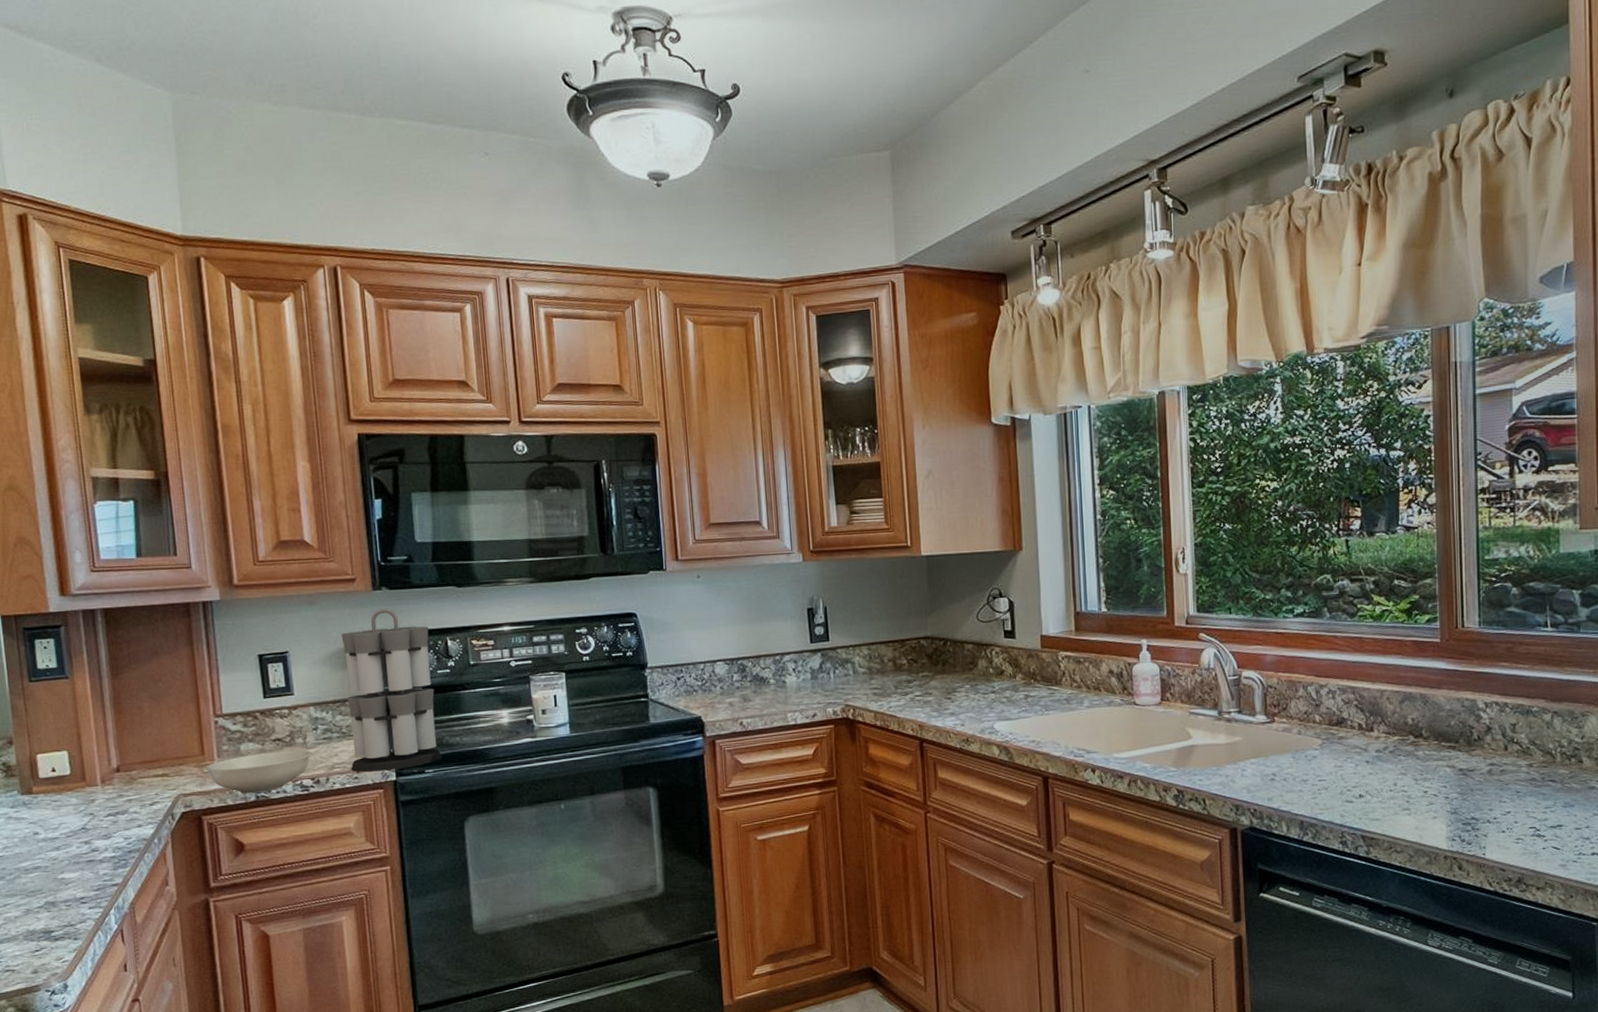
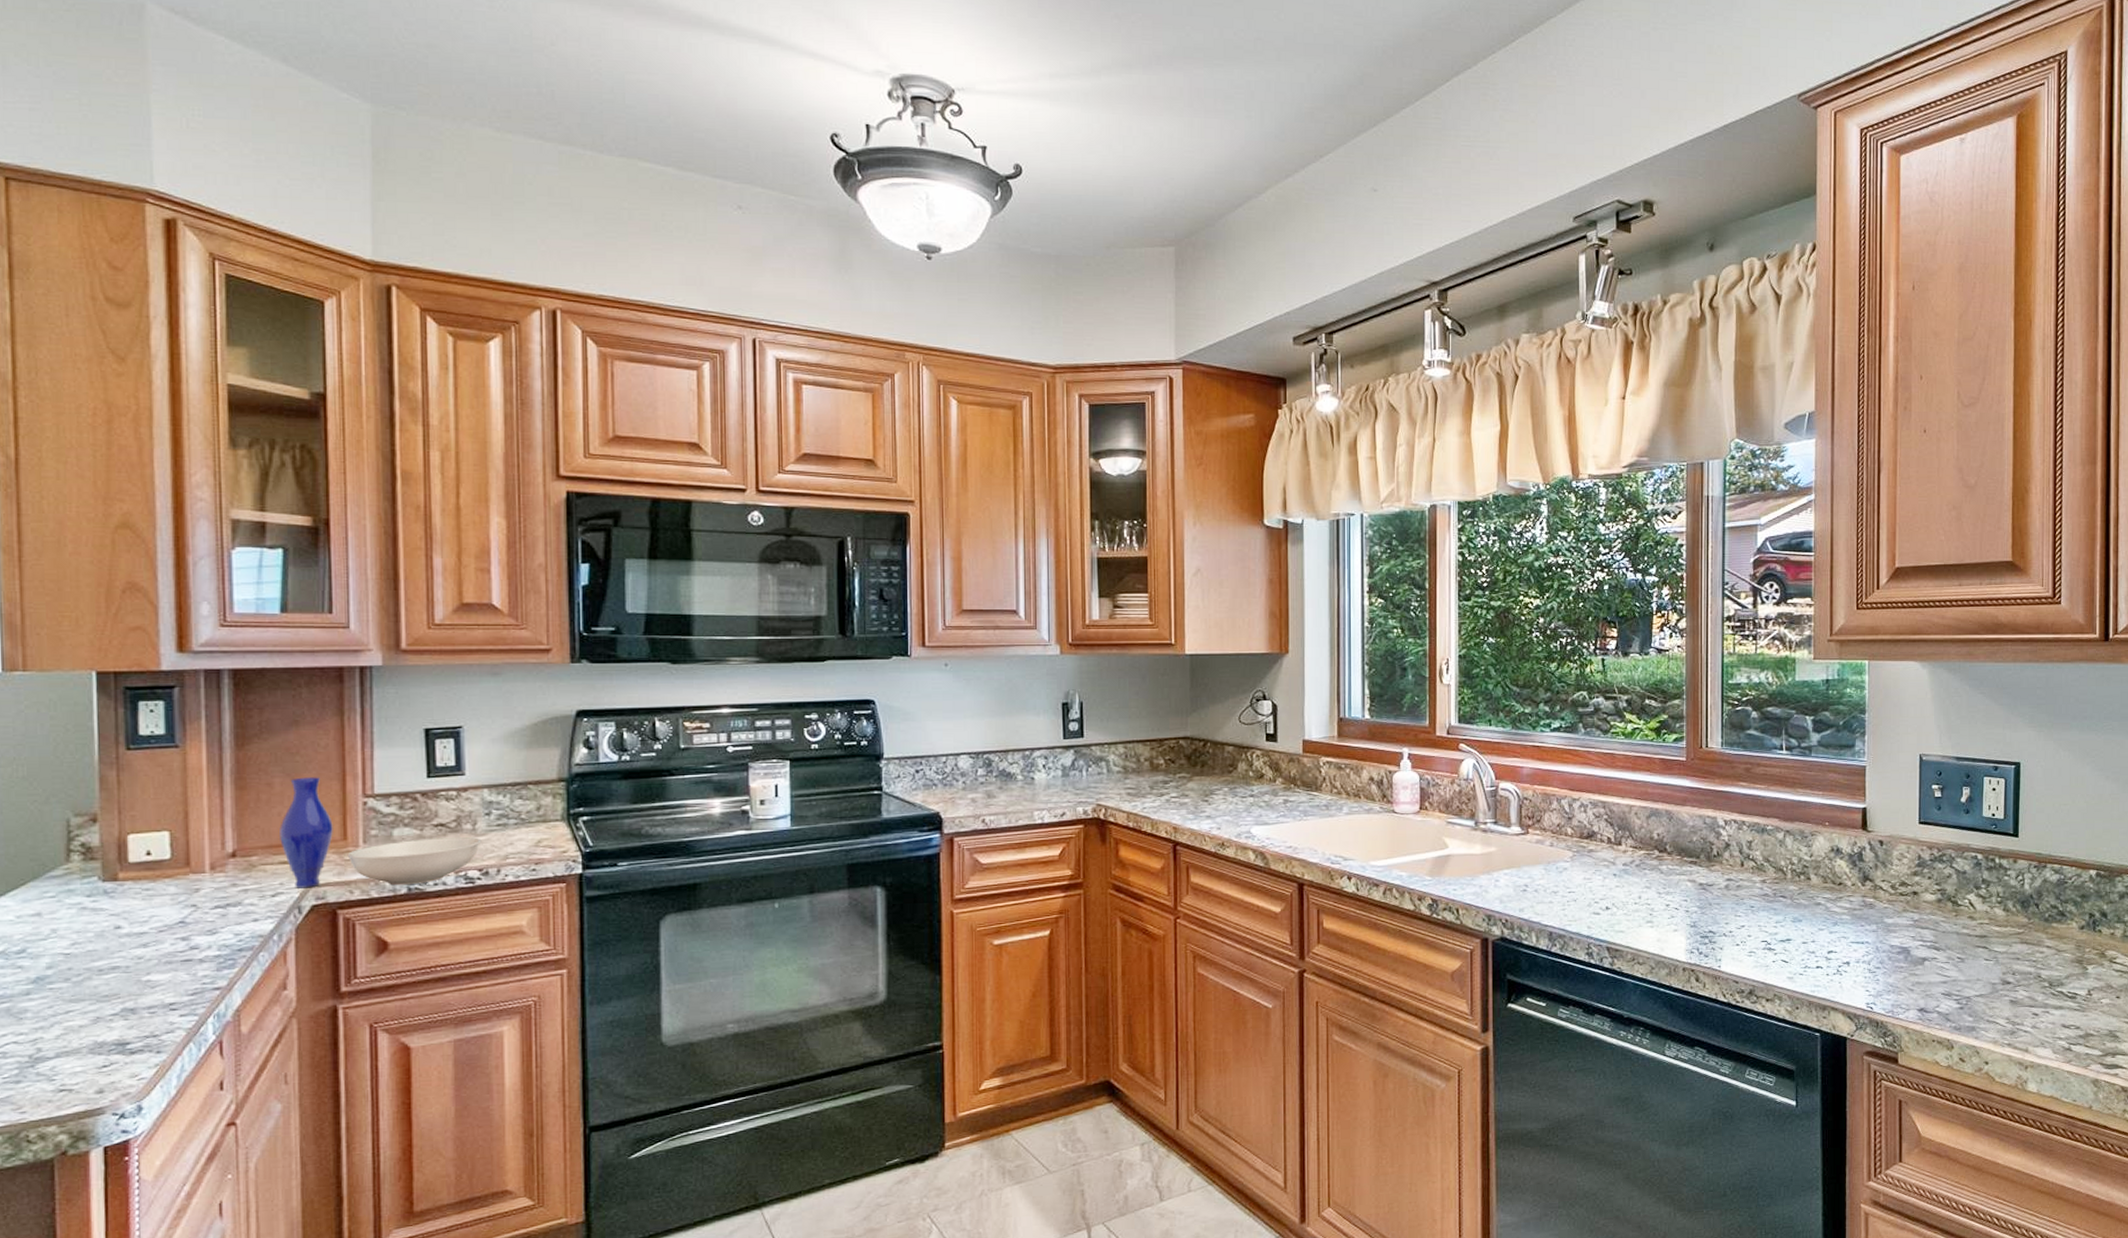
vase: none [151,700,194,798] -> present [278,777,333,889]
spice rack: present [341,608,442,773] -> none [528,683,639,864]

